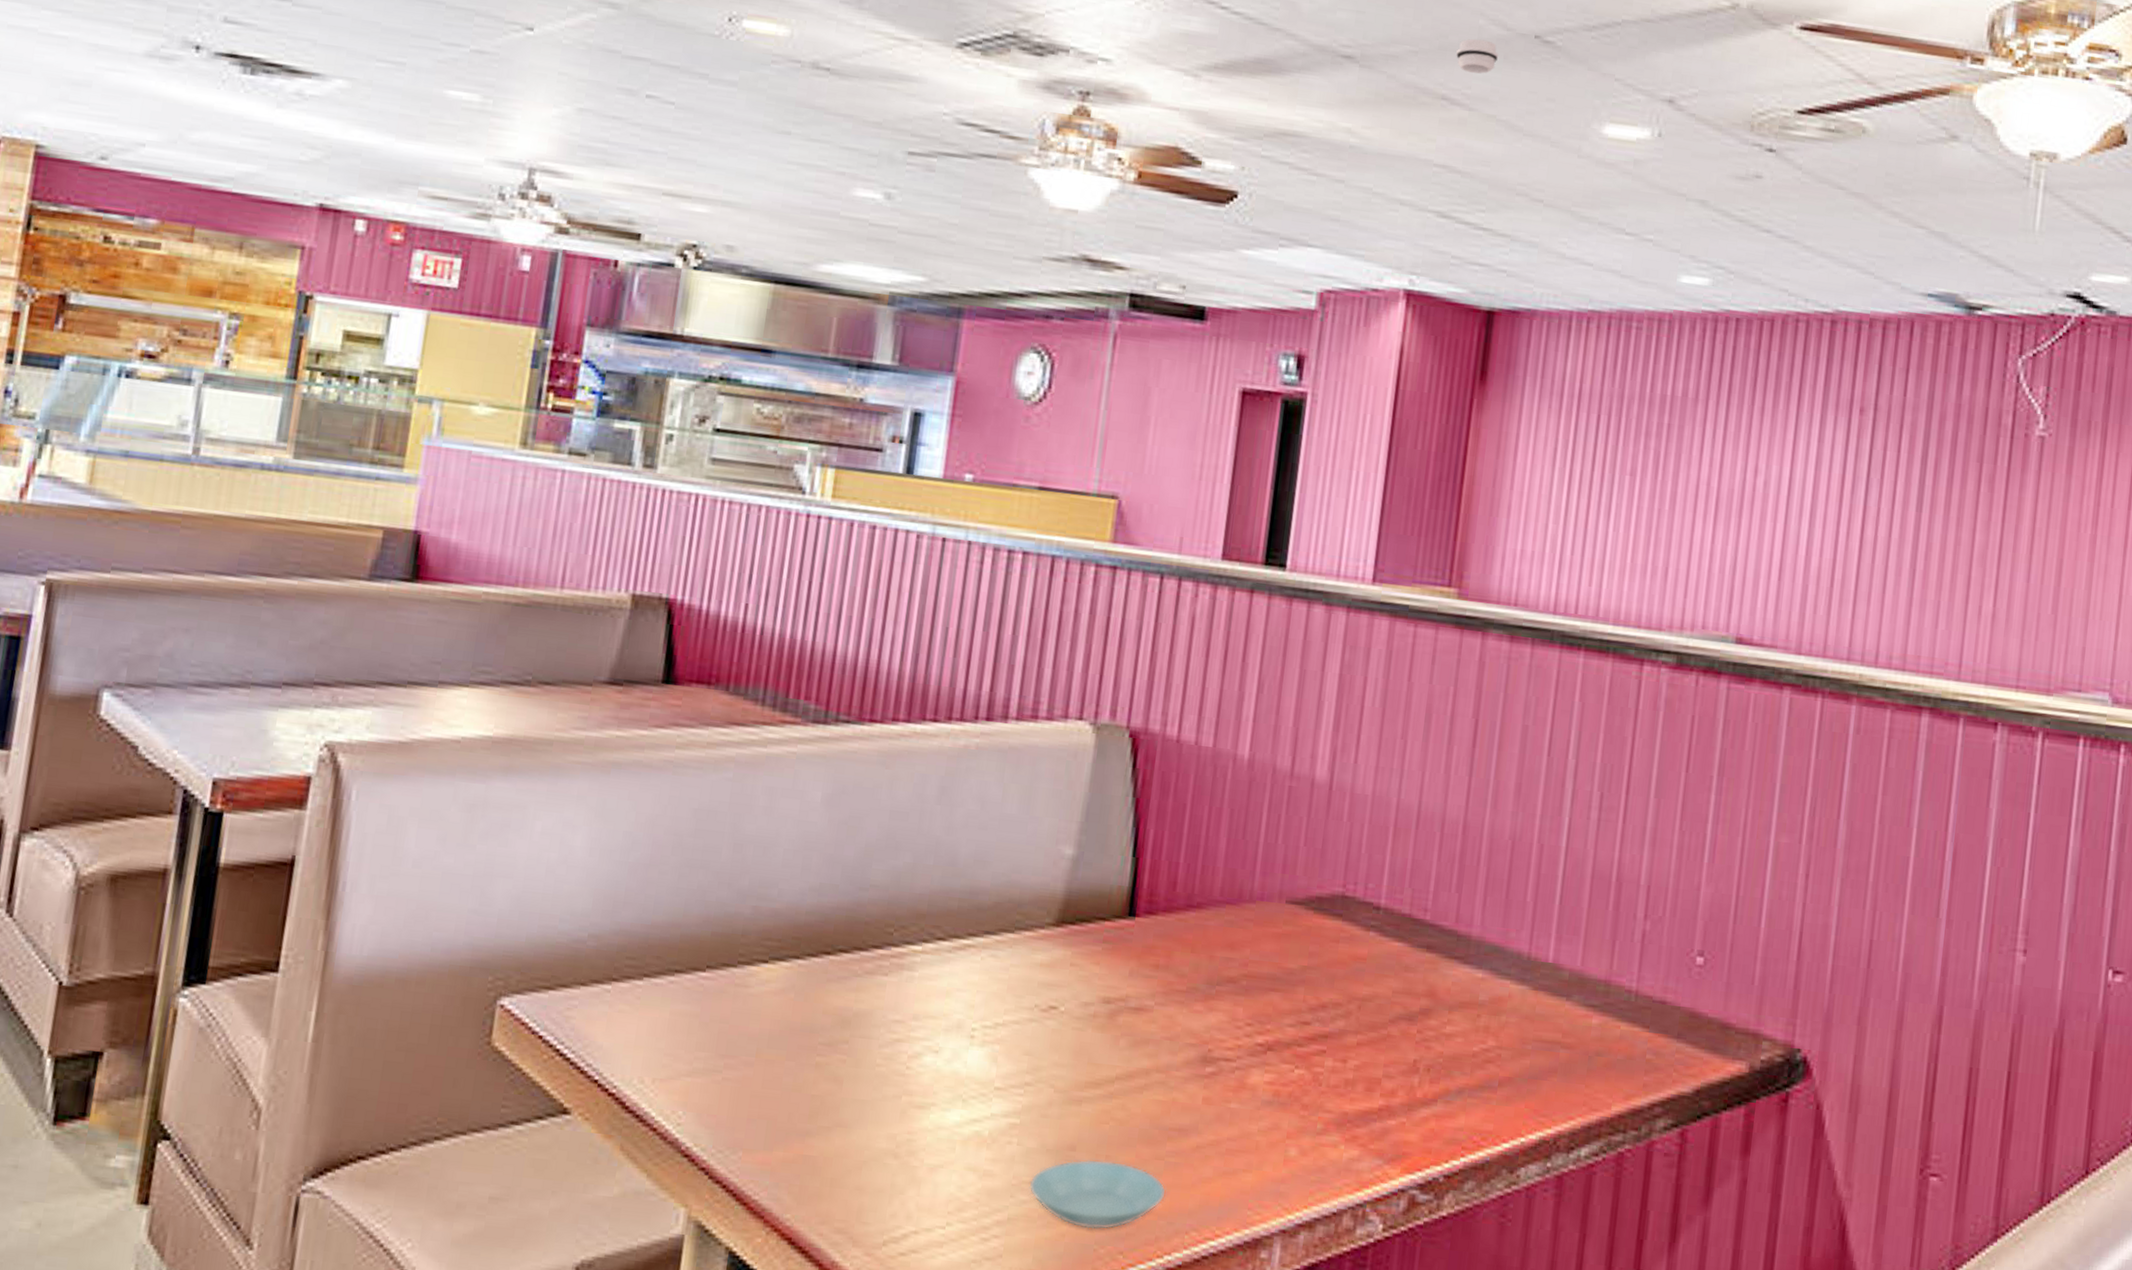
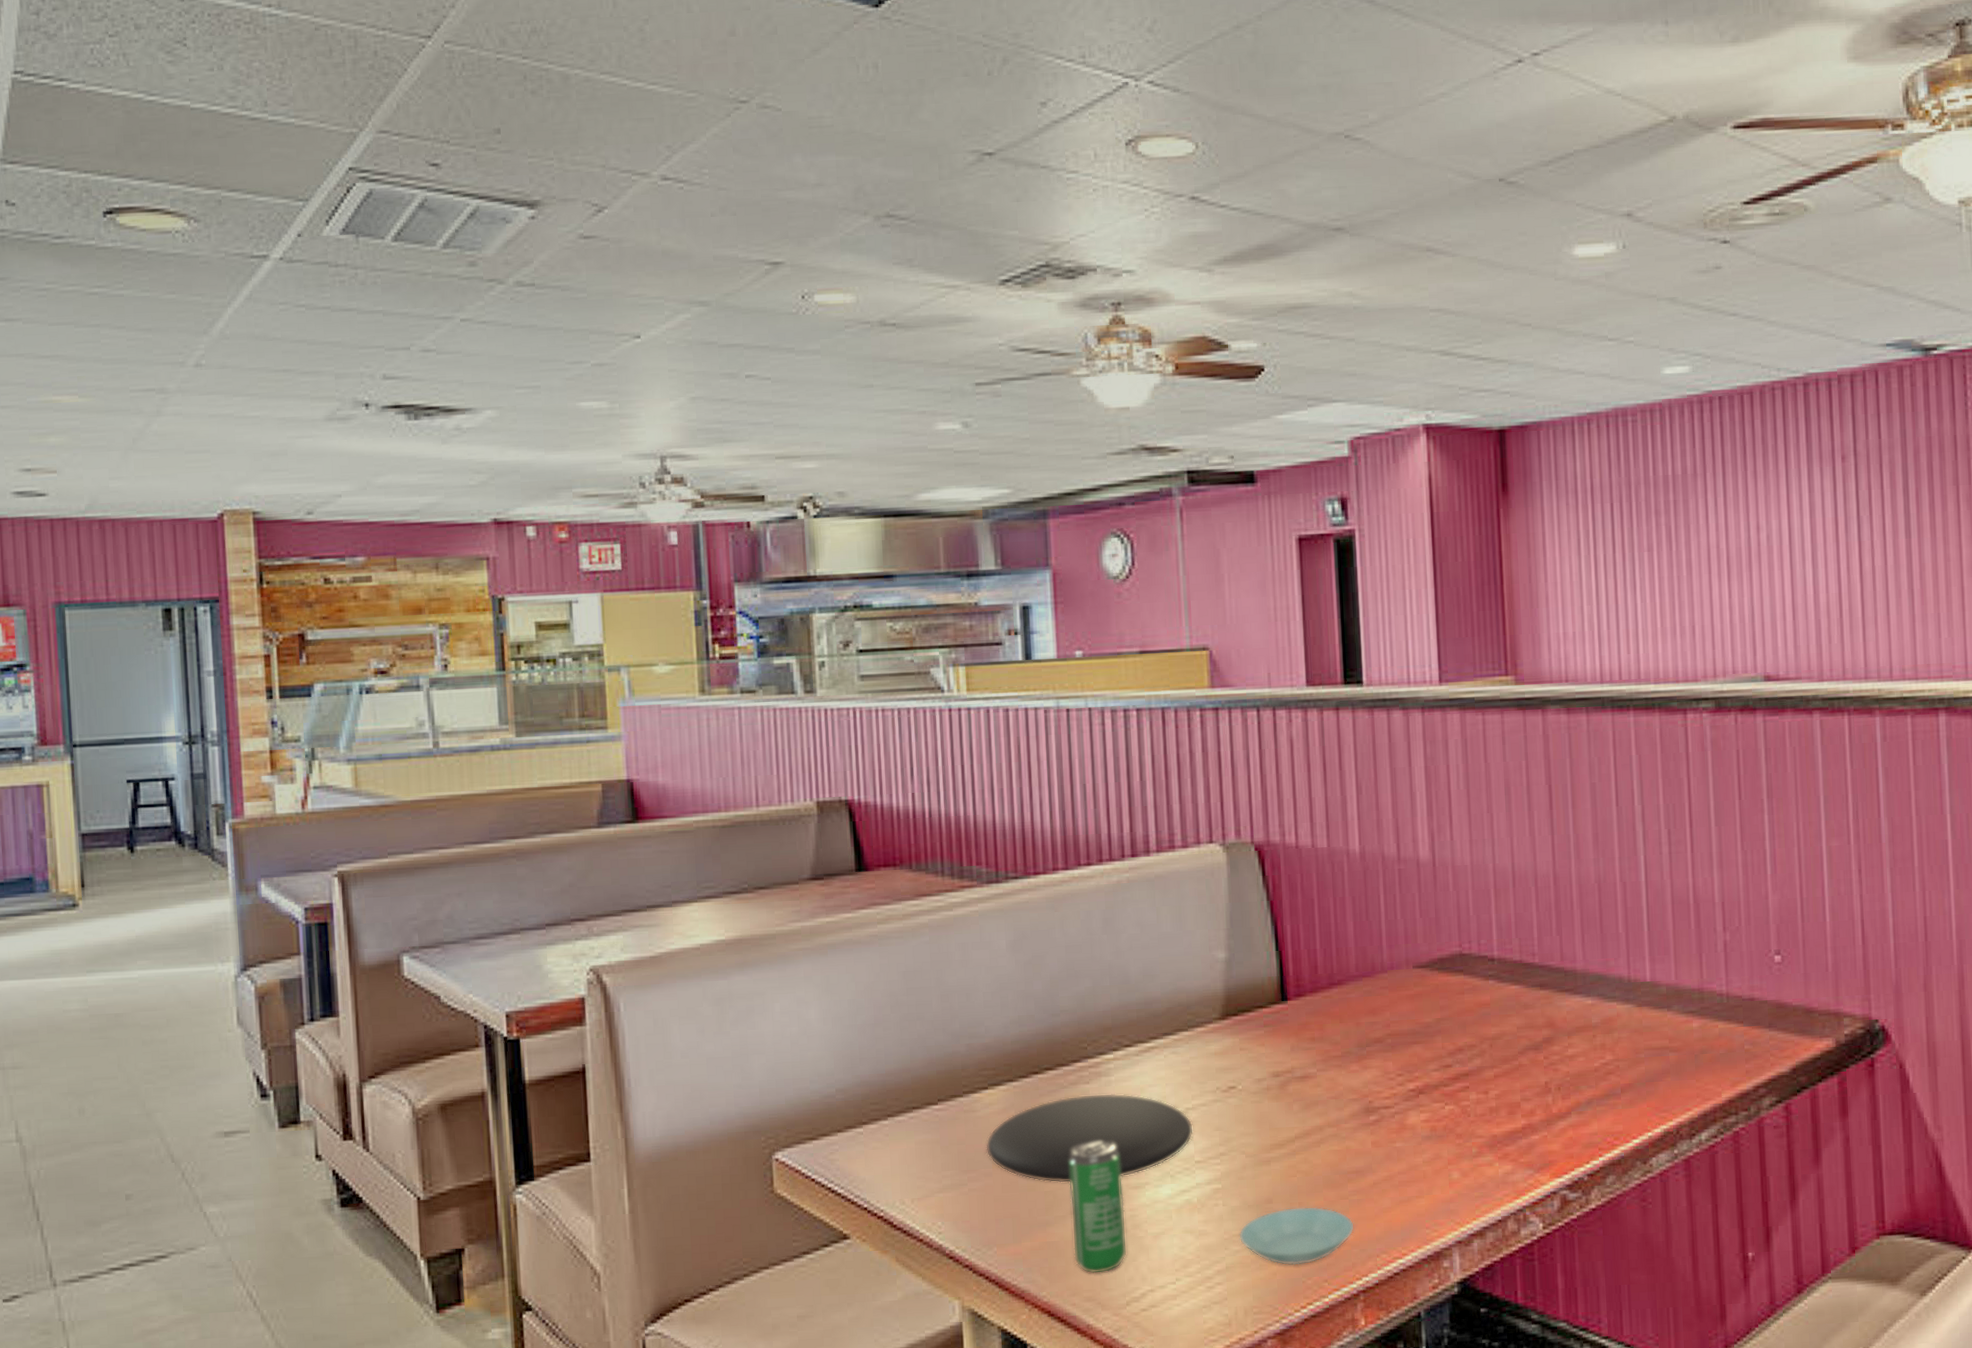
plate: none [752,987,1000,1093] -> present [986,1093,1193,1184]
beverage can: none [831,1044,908,1203] -> present [1068,1140,1128,1274]
smoke detector: present [1456,38,1499,74] -> none [1432,191,1471,223]

